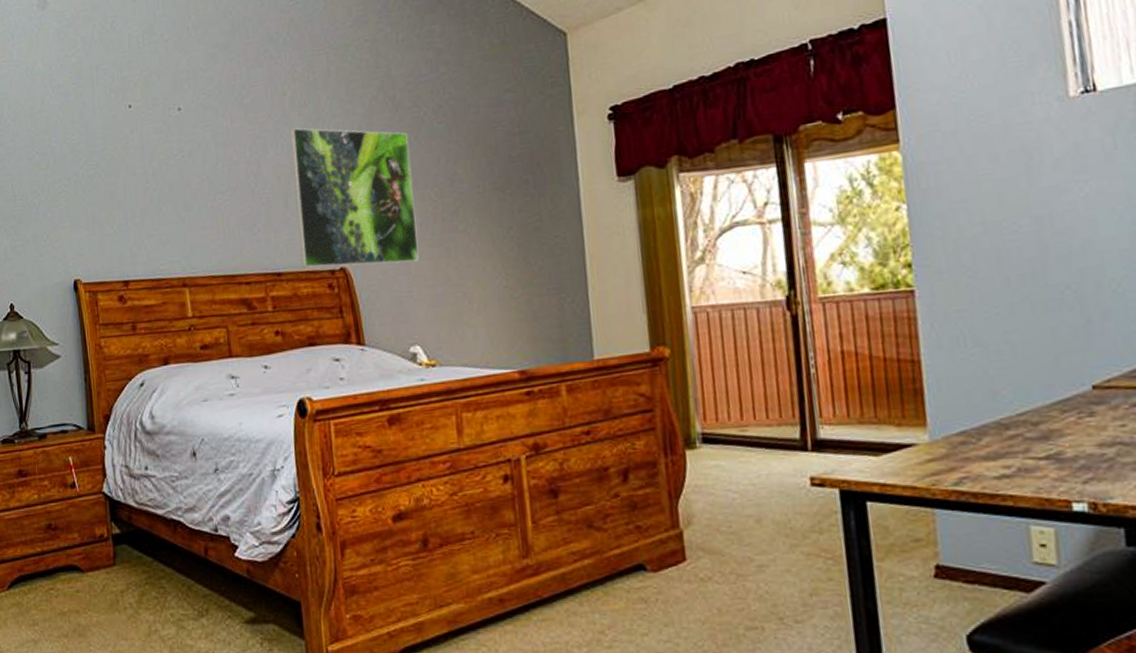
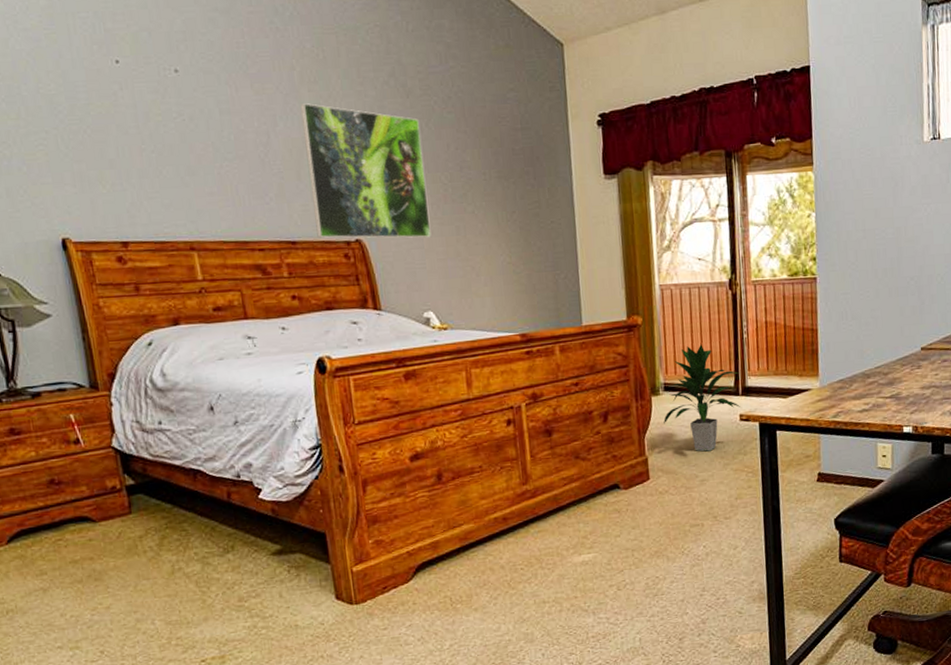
indoor plant: none [703,382,810,527] -> present [663,344,740,452]

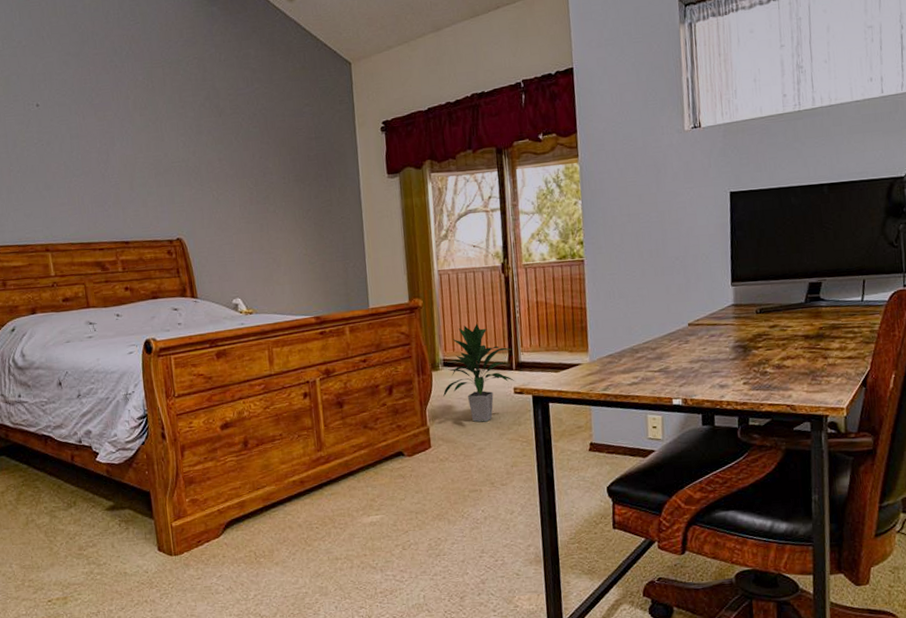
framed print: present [301,103,431,238] -> none [134,126,239,238]

